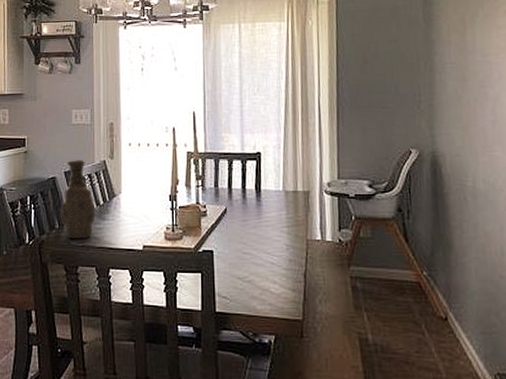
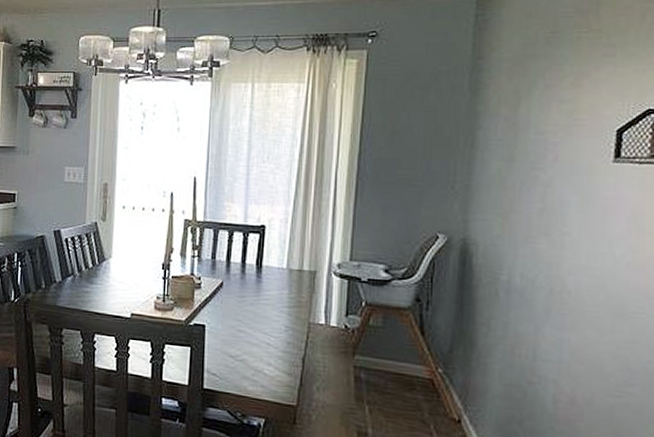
vase: present [60,160,95,239] -> none [47,219,84,301]

